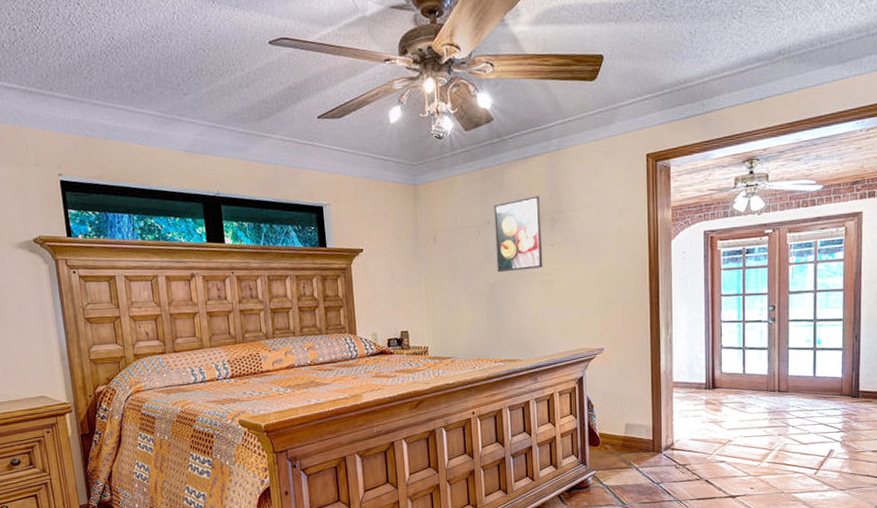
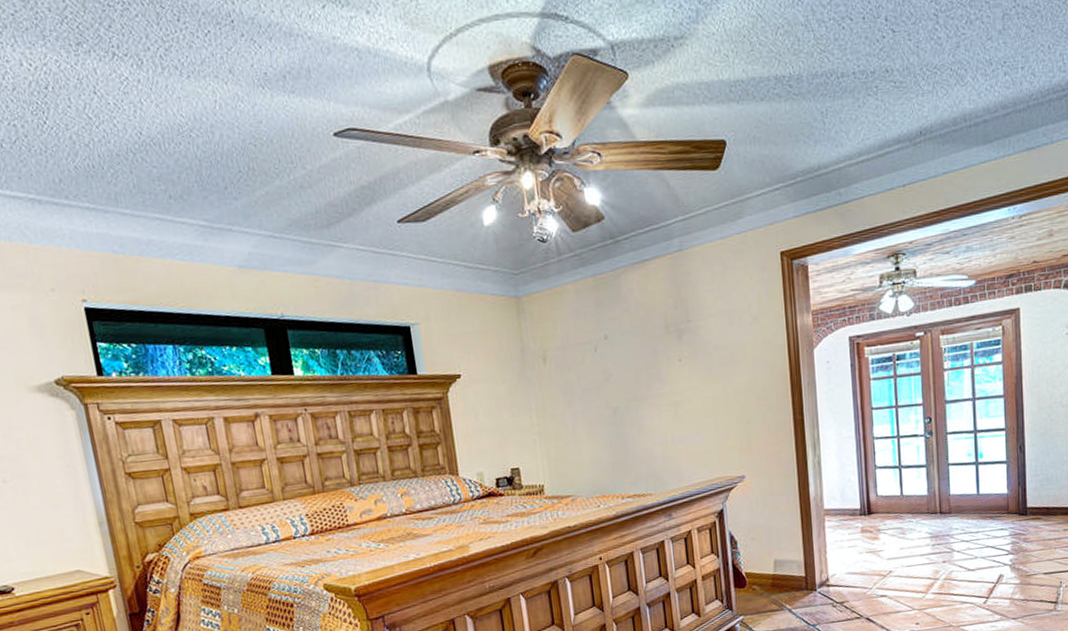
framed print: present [494,196,543,273] -> none [611,304,671,395]

